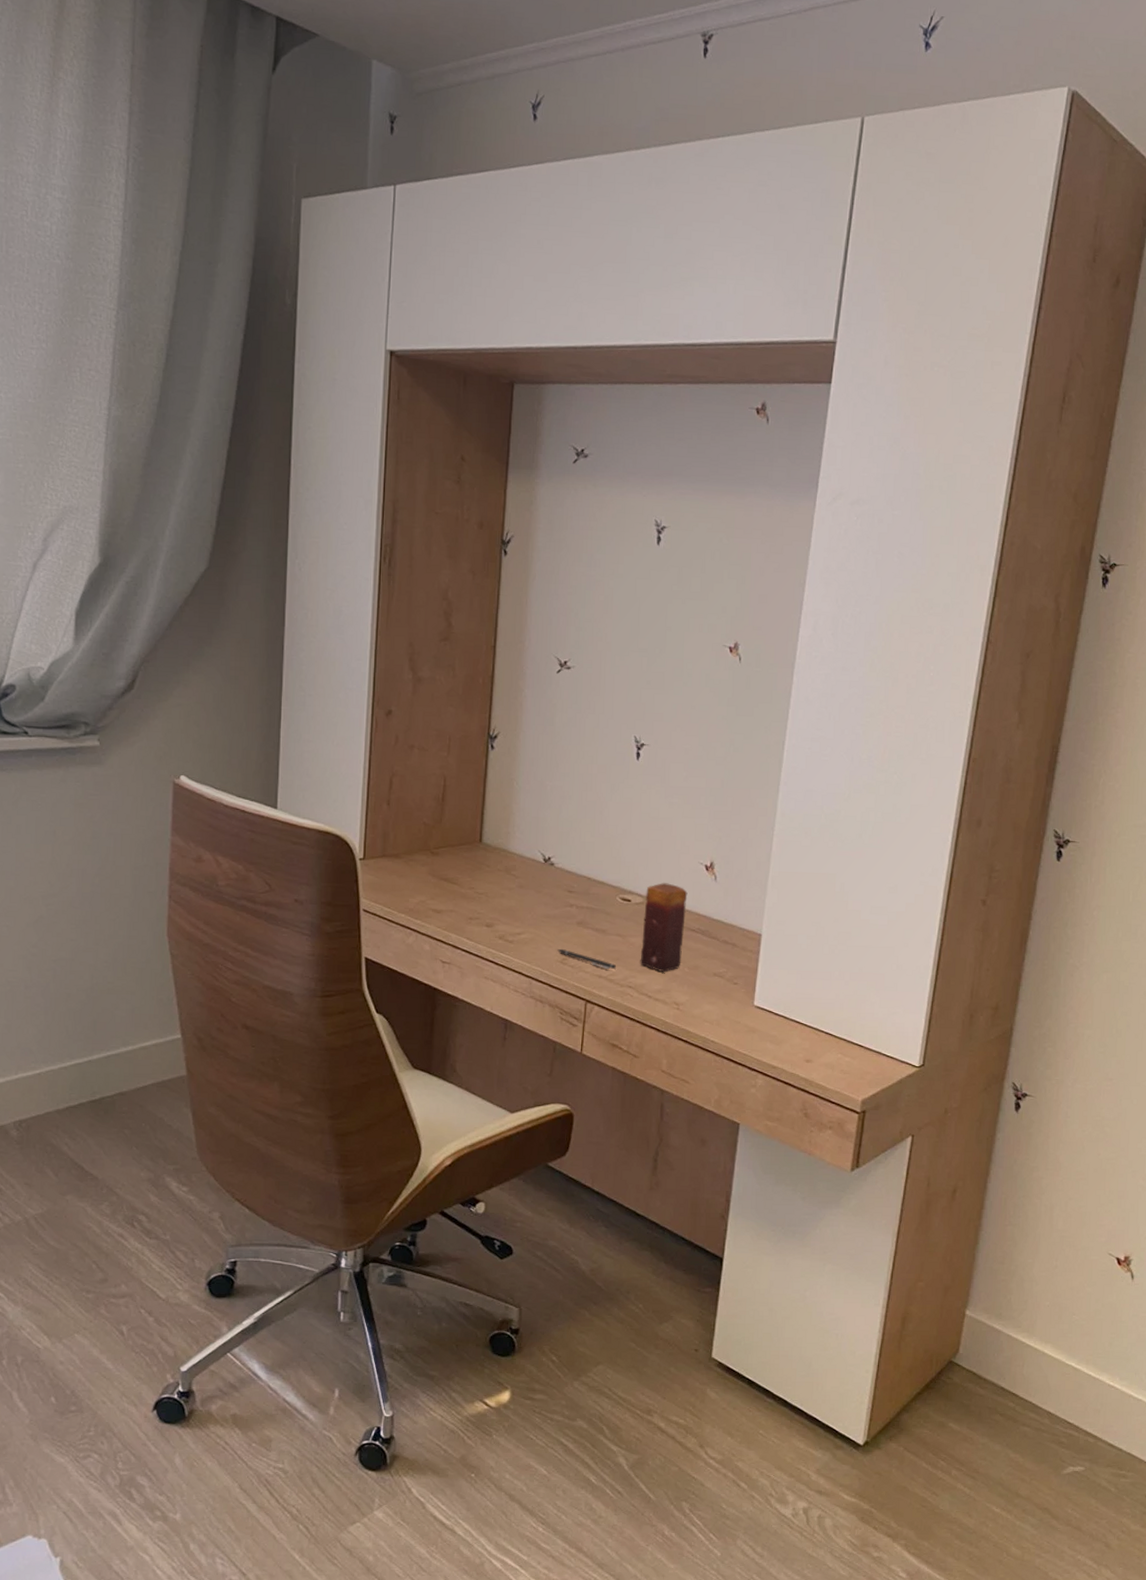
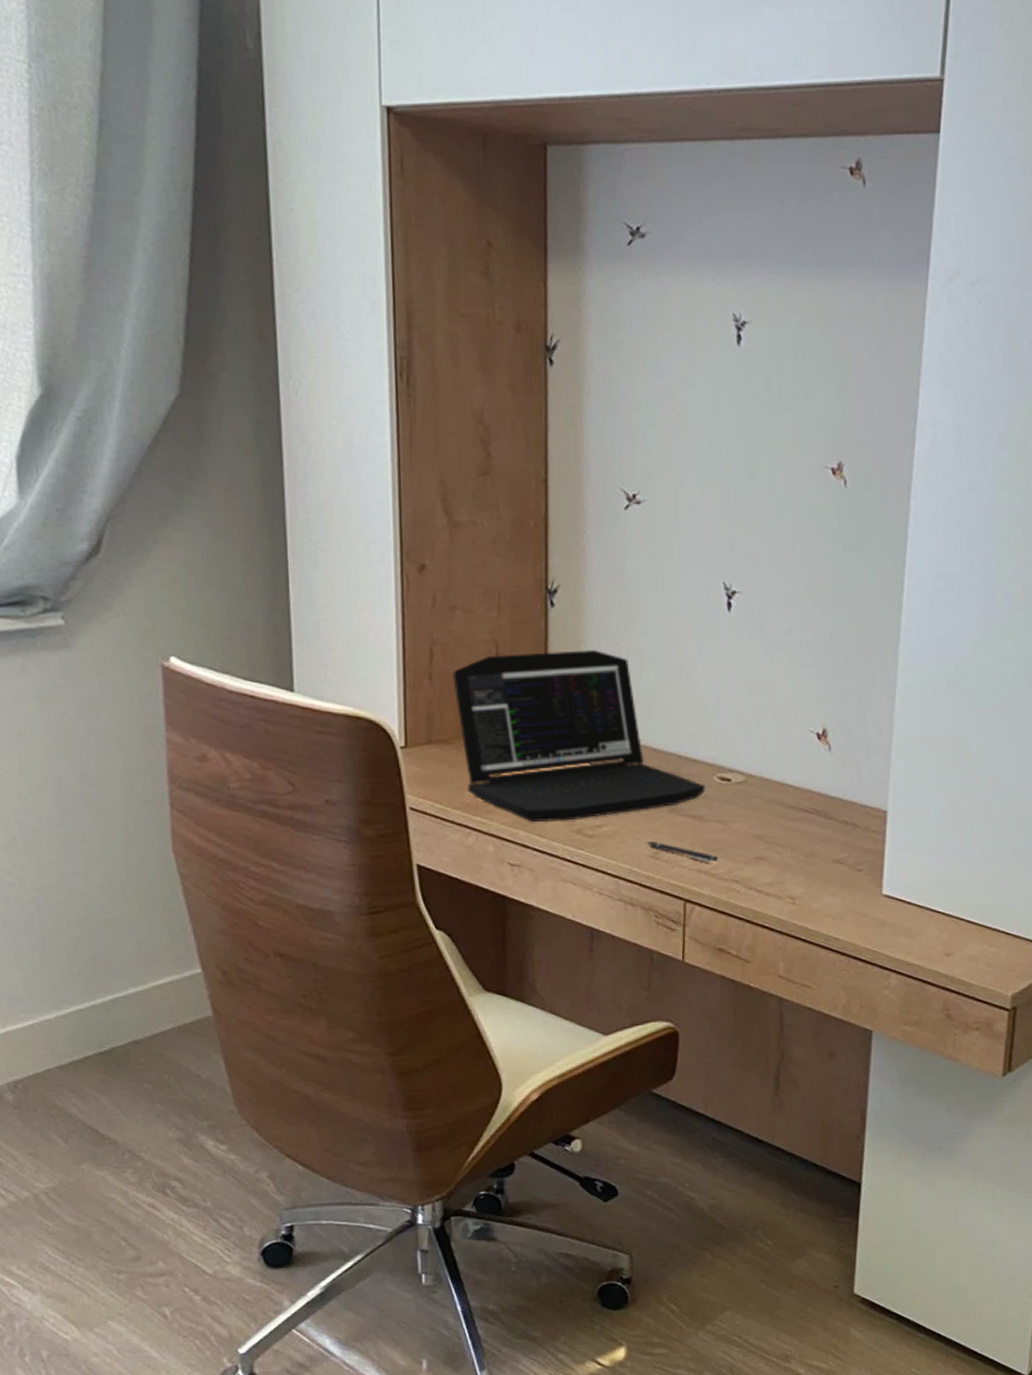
laptop: none [406,785,609,928] -> present [452,649,705,822]
candle: present [640,883,688,972] -> none [745,757,798,861]

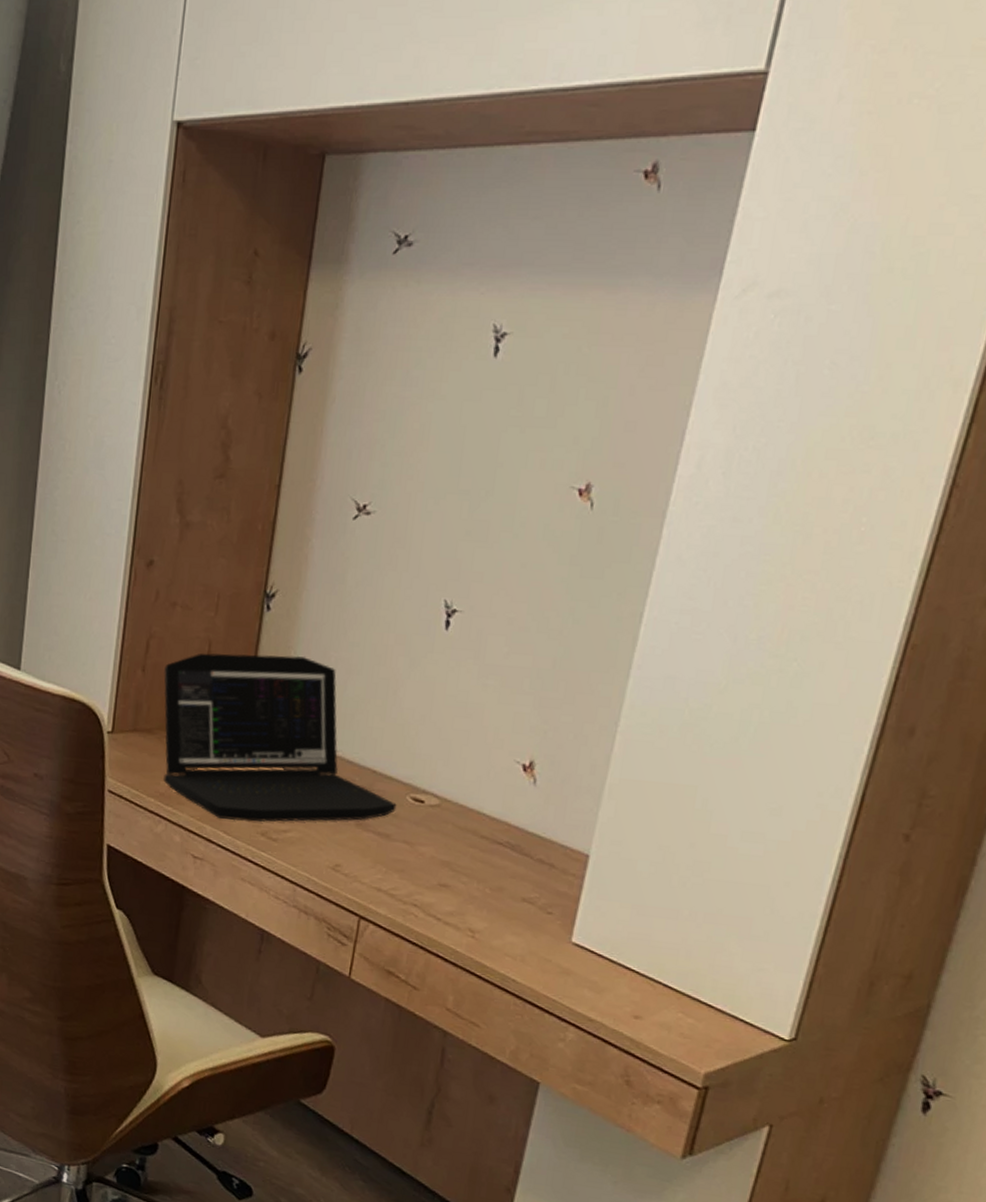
pen: present [647,840,718,863] -> none [329,852,400,884]

